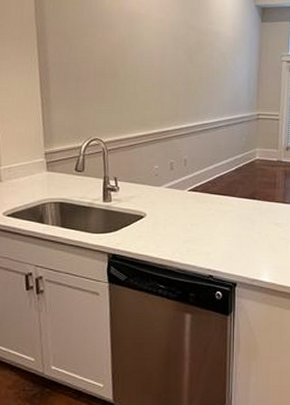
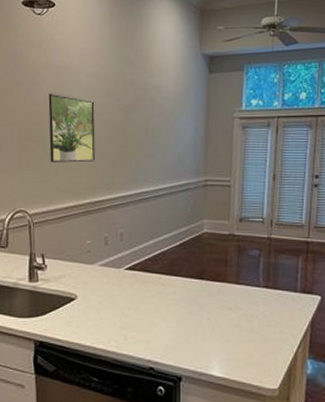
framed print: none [121,35,163,97] -> present [48,93,95,163]

